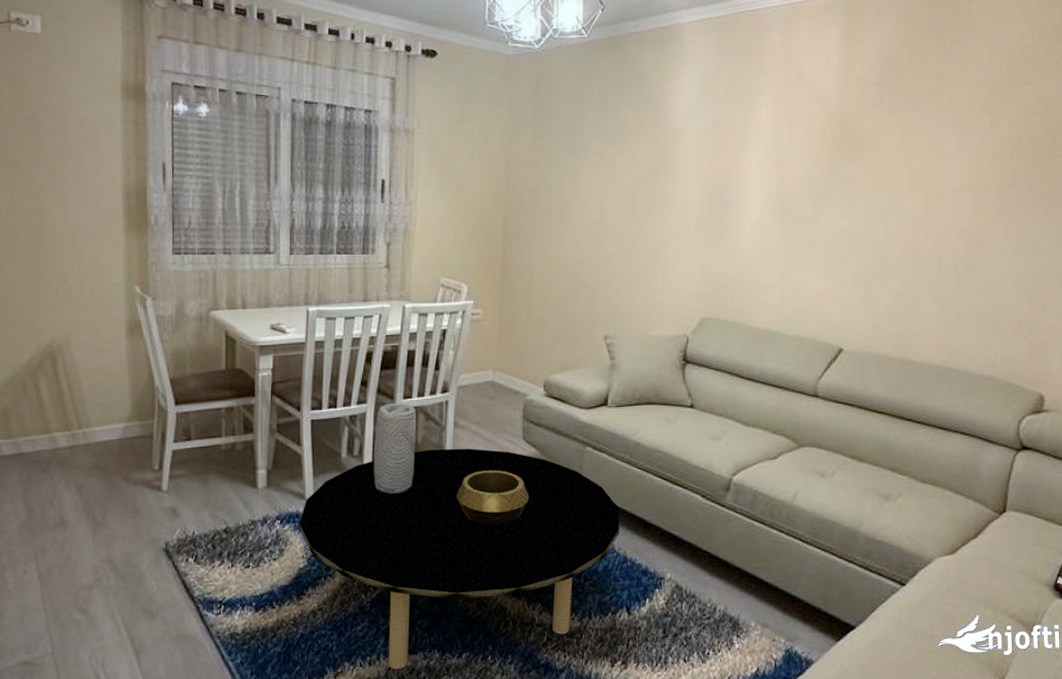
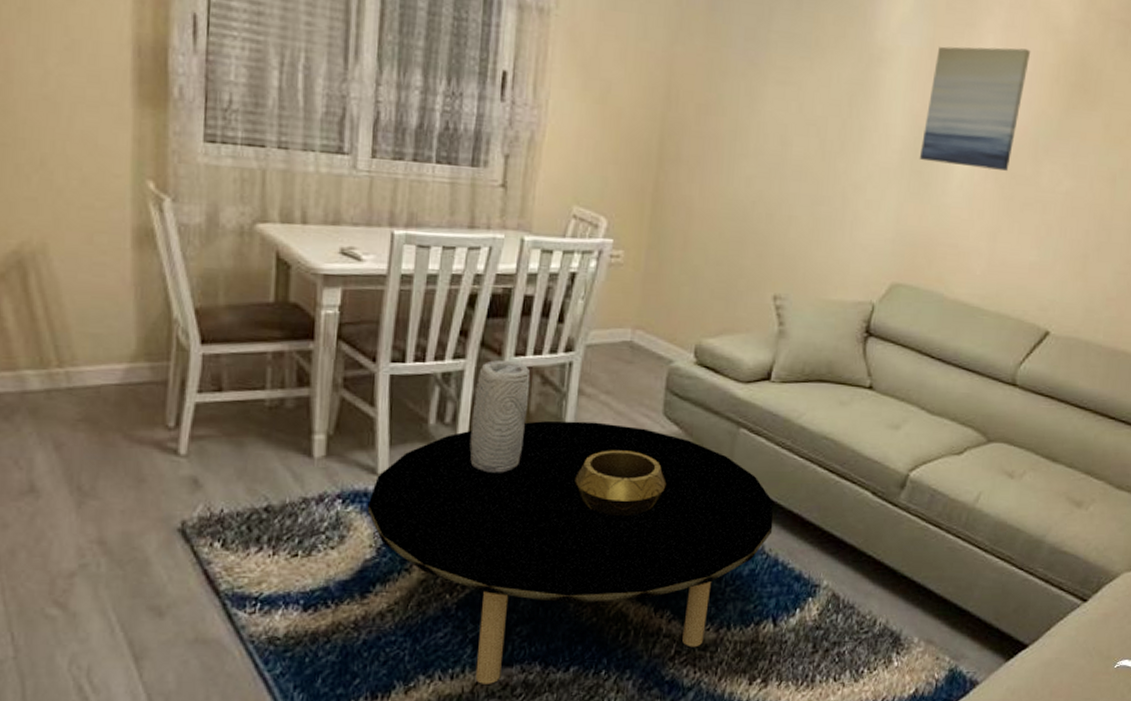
wall art: none [714,116,799,217] -> present [919,46,1030,171]

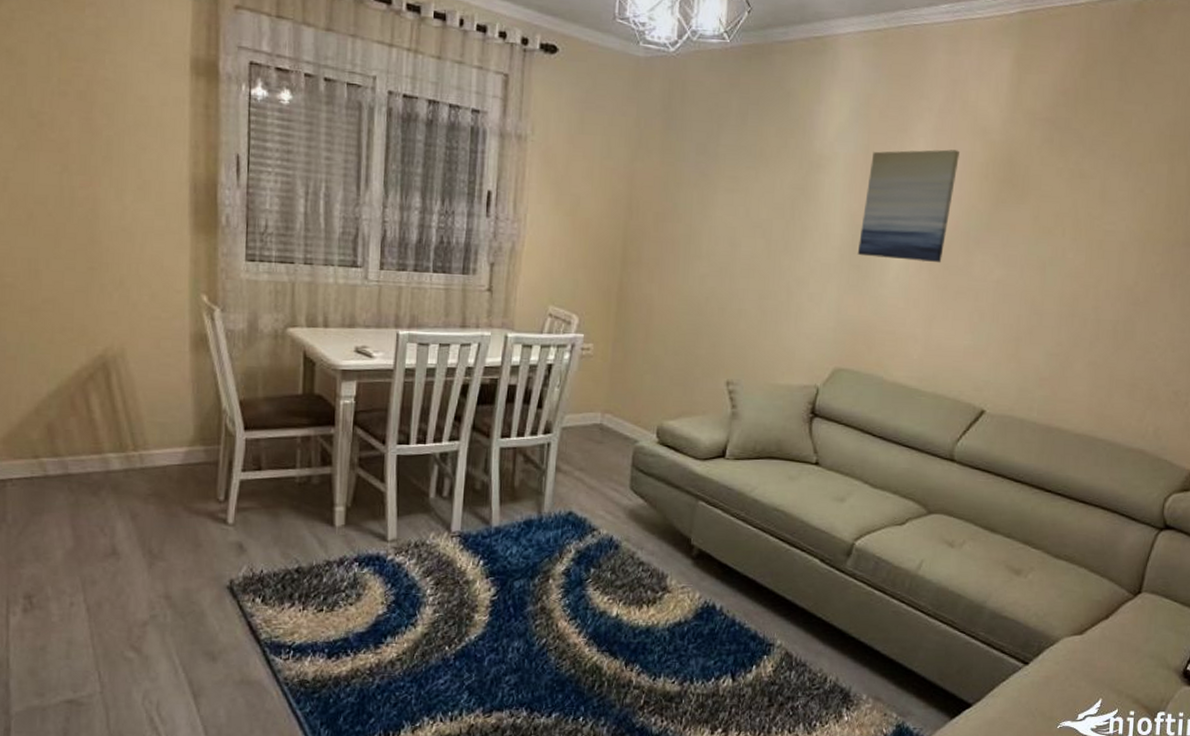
coffee table: present [367,420,773,684] -> none [379,494,730,726]
vase: present [469,360,530,473] -> none [464,442,515,541]
decorative bowl: present [575,450,667,517] -> none [554,520,634,580]

